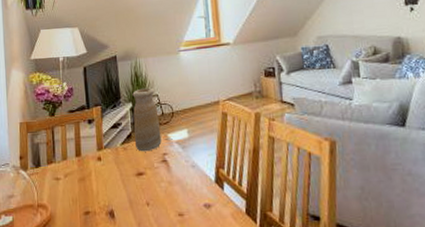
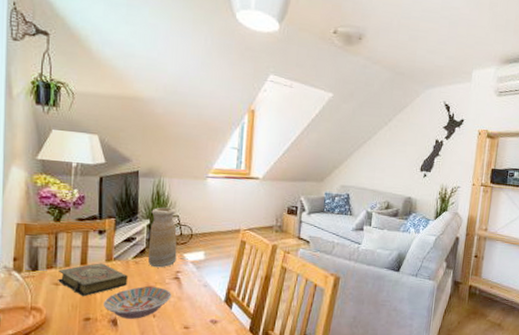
book: none [57,153,119,190] -> present [58,263,128,297]
bowl: none [100,173,162,209] -> present [103,286,172,319]

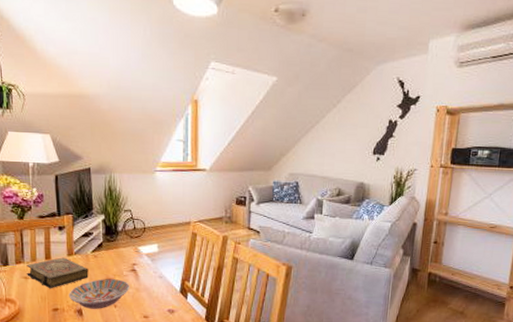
vase: present [148,207,177,268] -> none [105,202,132,261]

